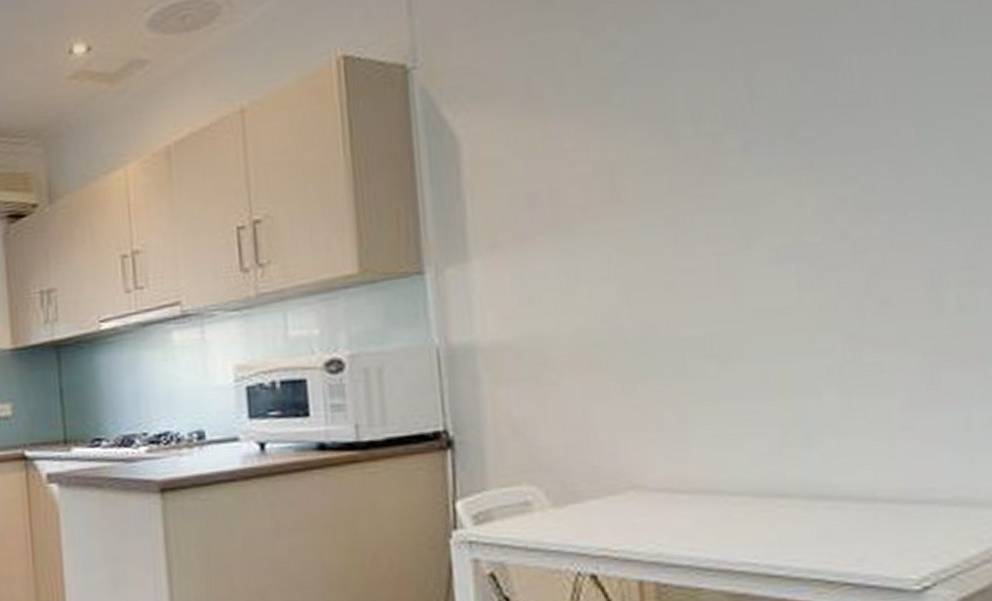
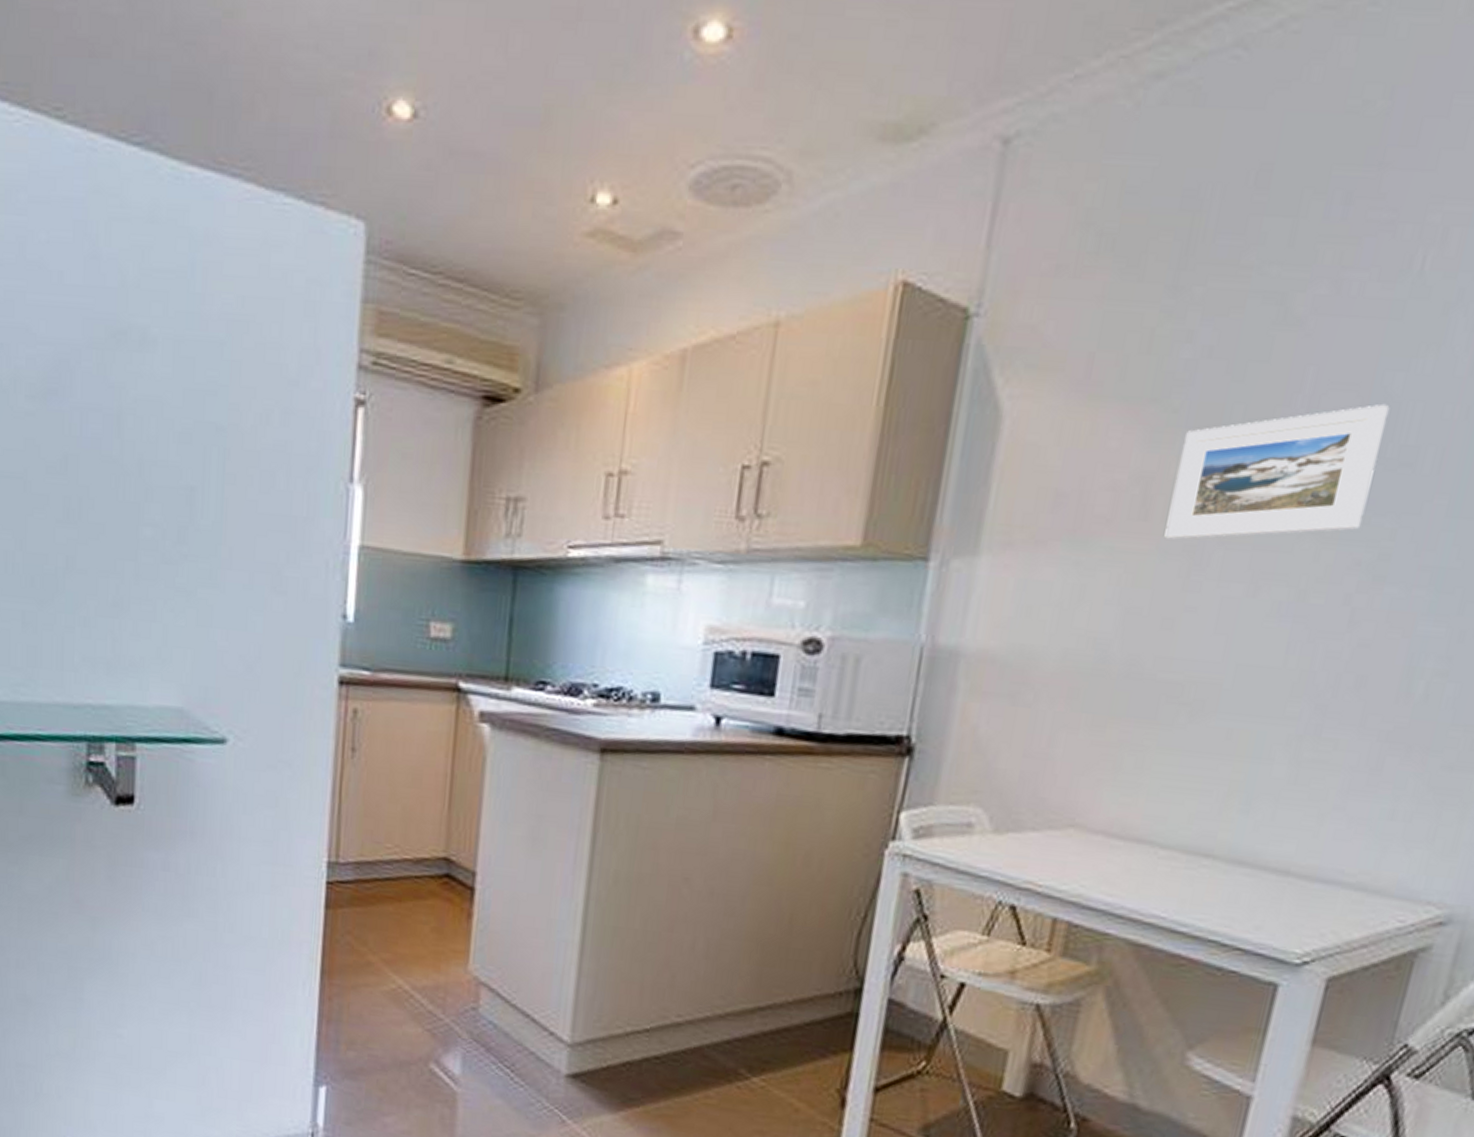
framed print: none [635,60,834,214] -> present [1164,403,1390,540]

